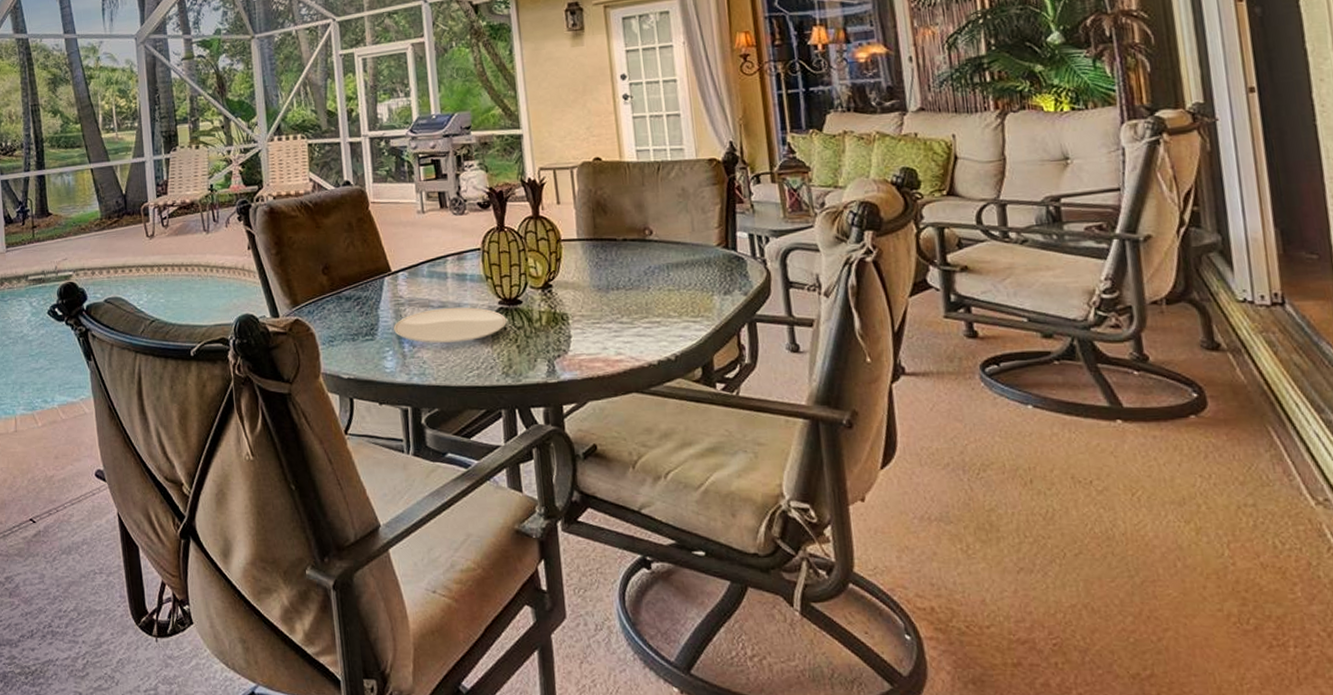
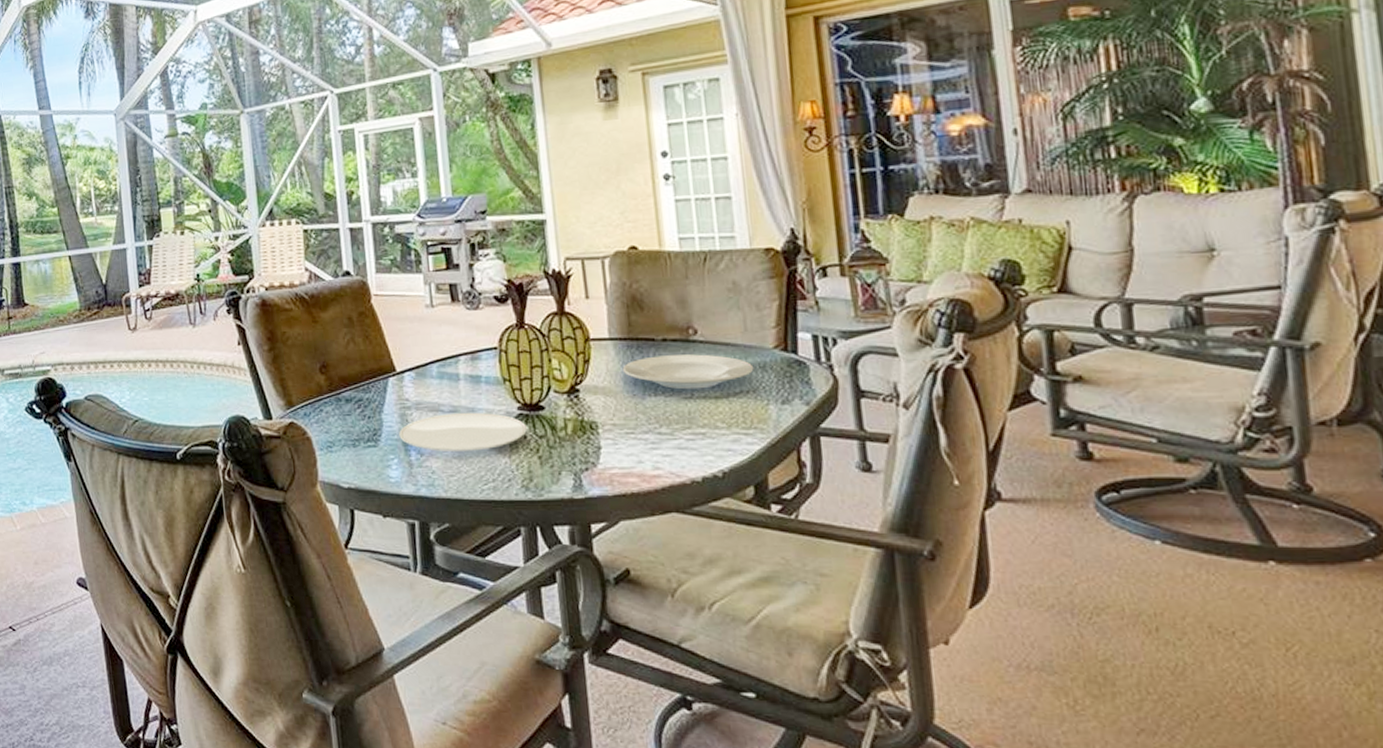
plate: none [589,252,701,284] -> present [622,354,754,390]

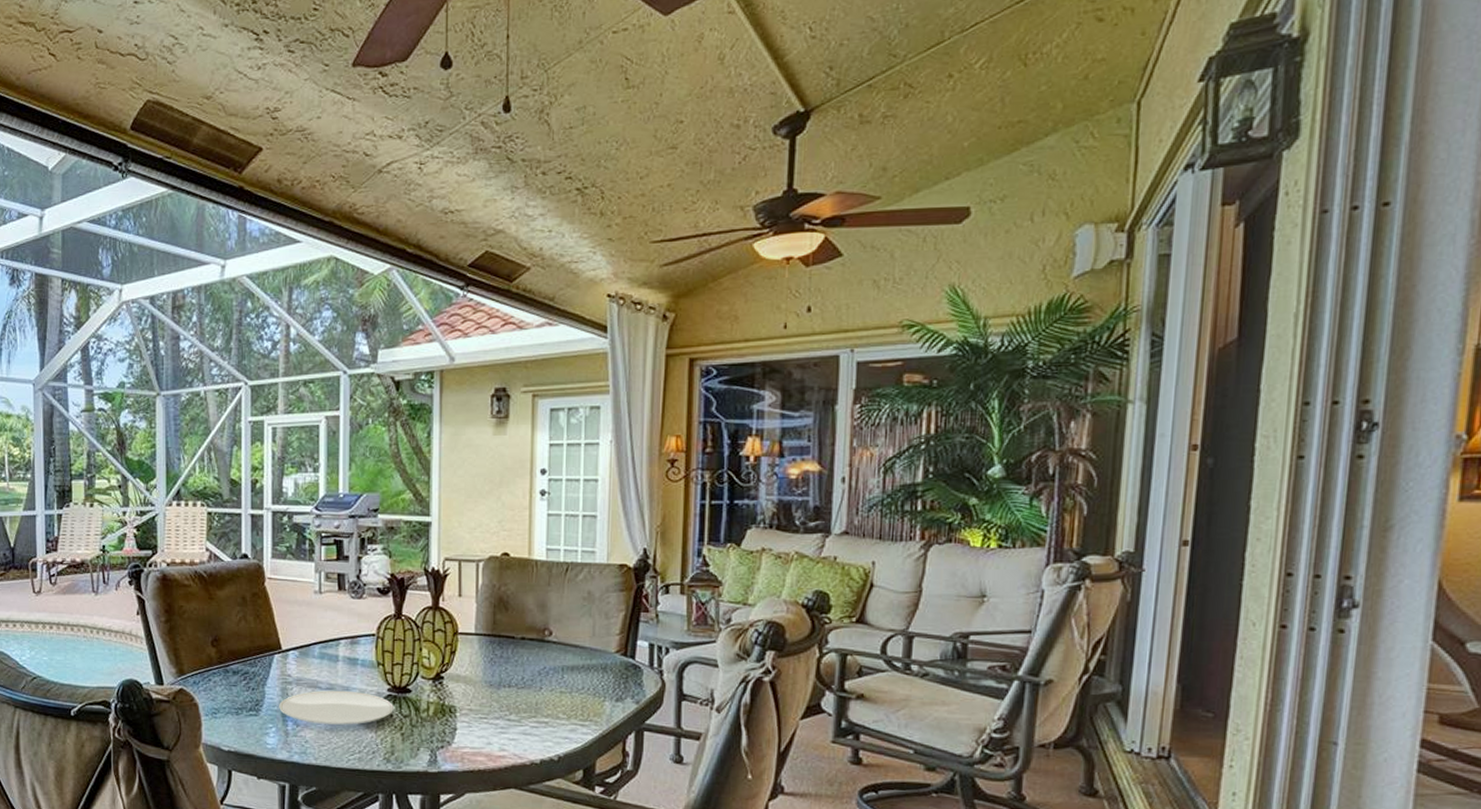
plate: present [622,354,754,390] -> none [483,652,597,684]

